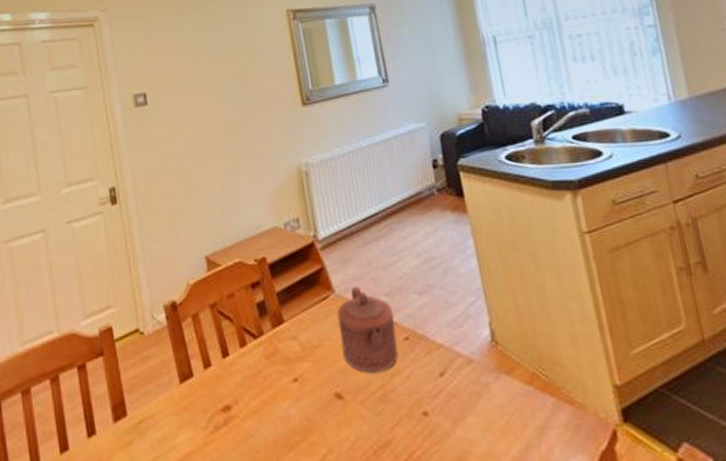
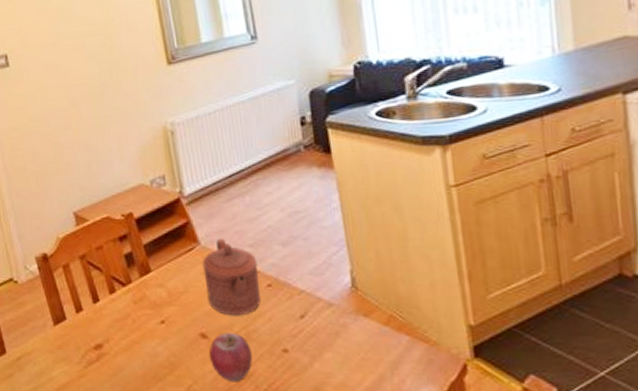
fruit: none [345,393,391,451] -> present [209,333,252,382]

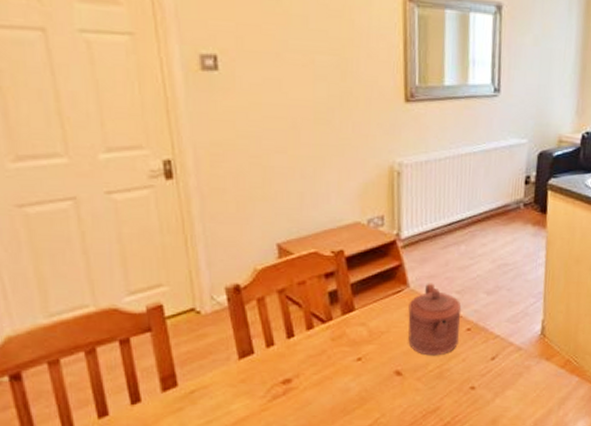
fruit: present [209,333,252,382] -> none [401,371,441,415]

